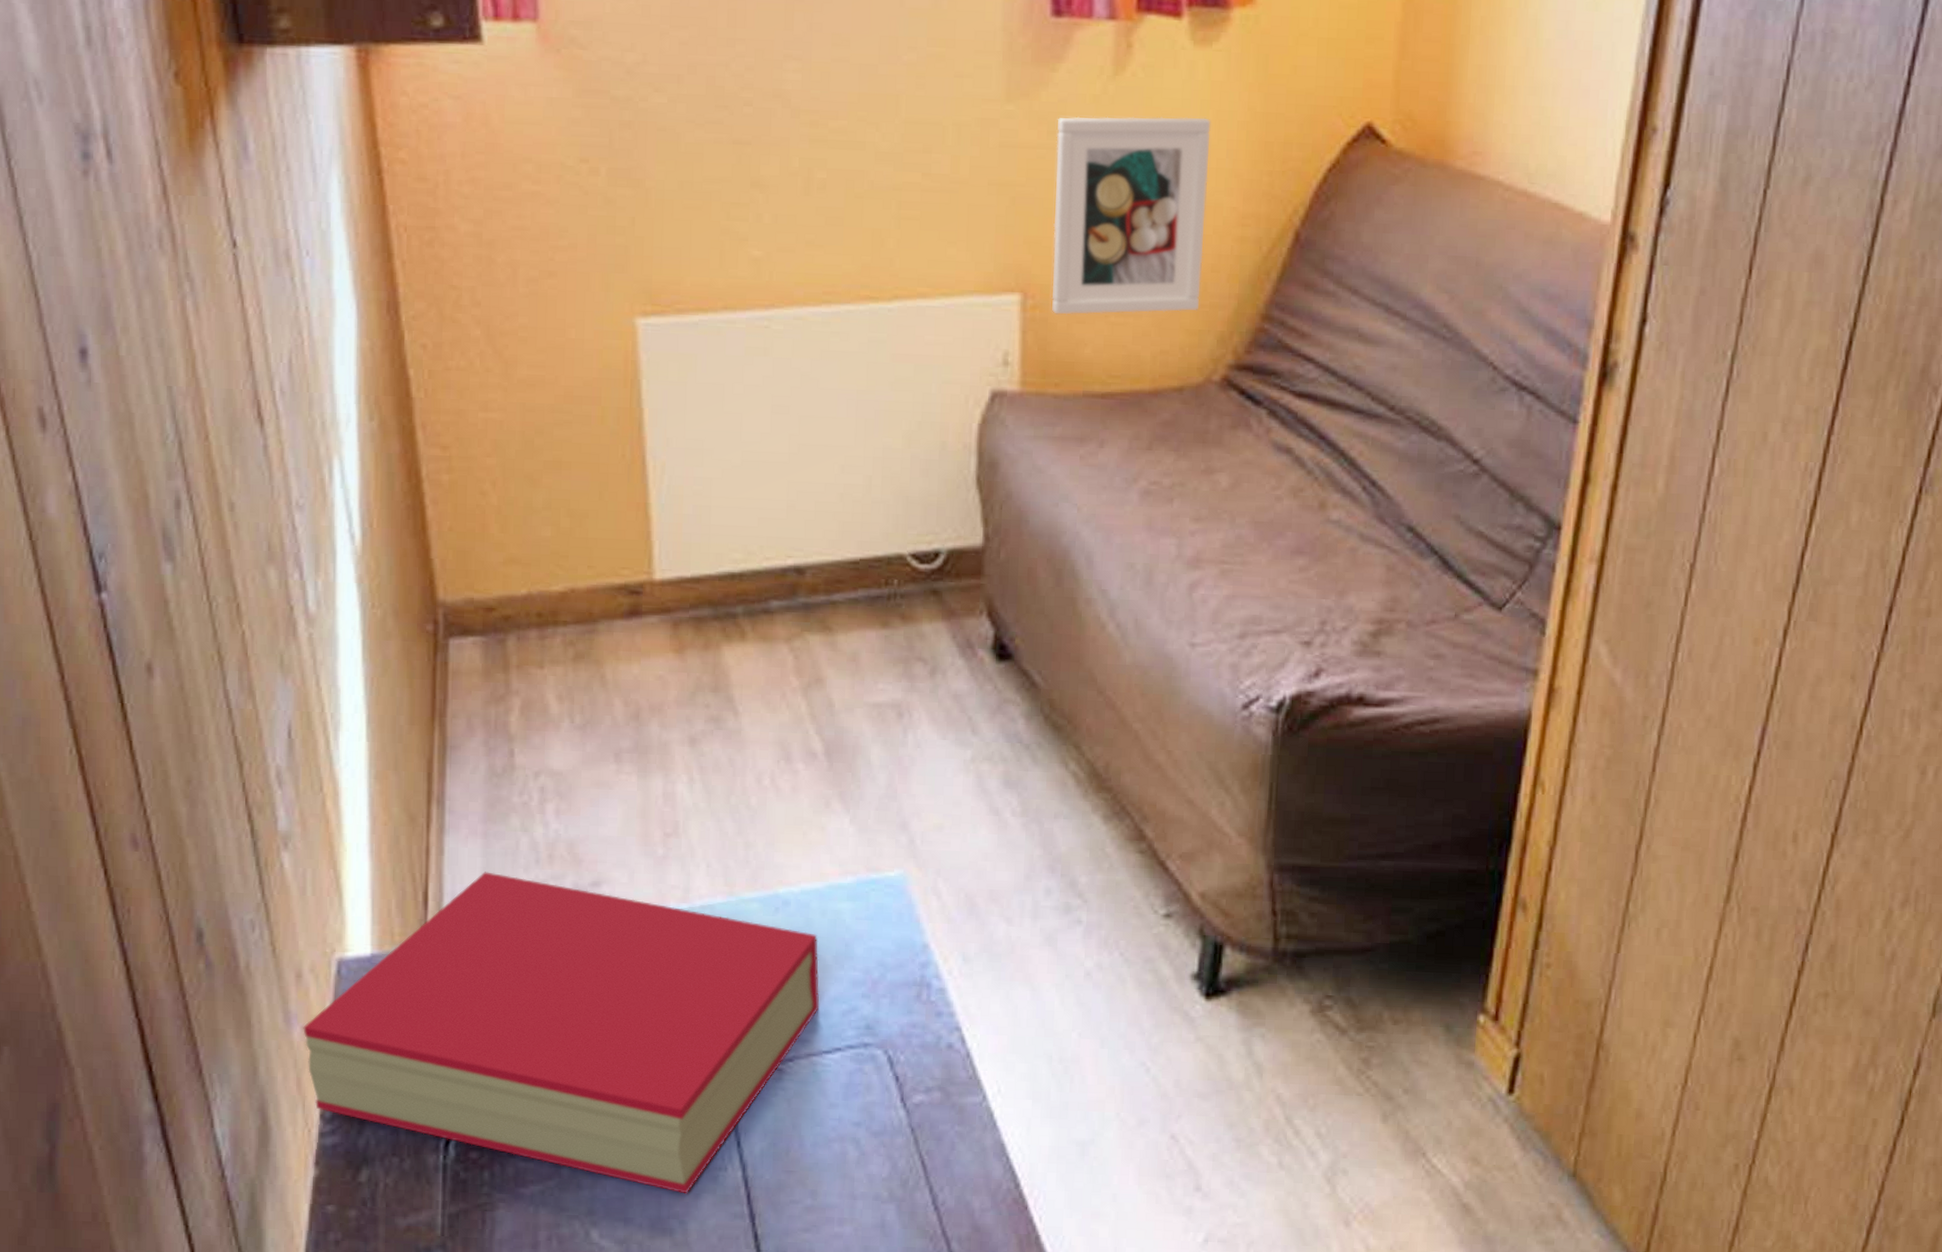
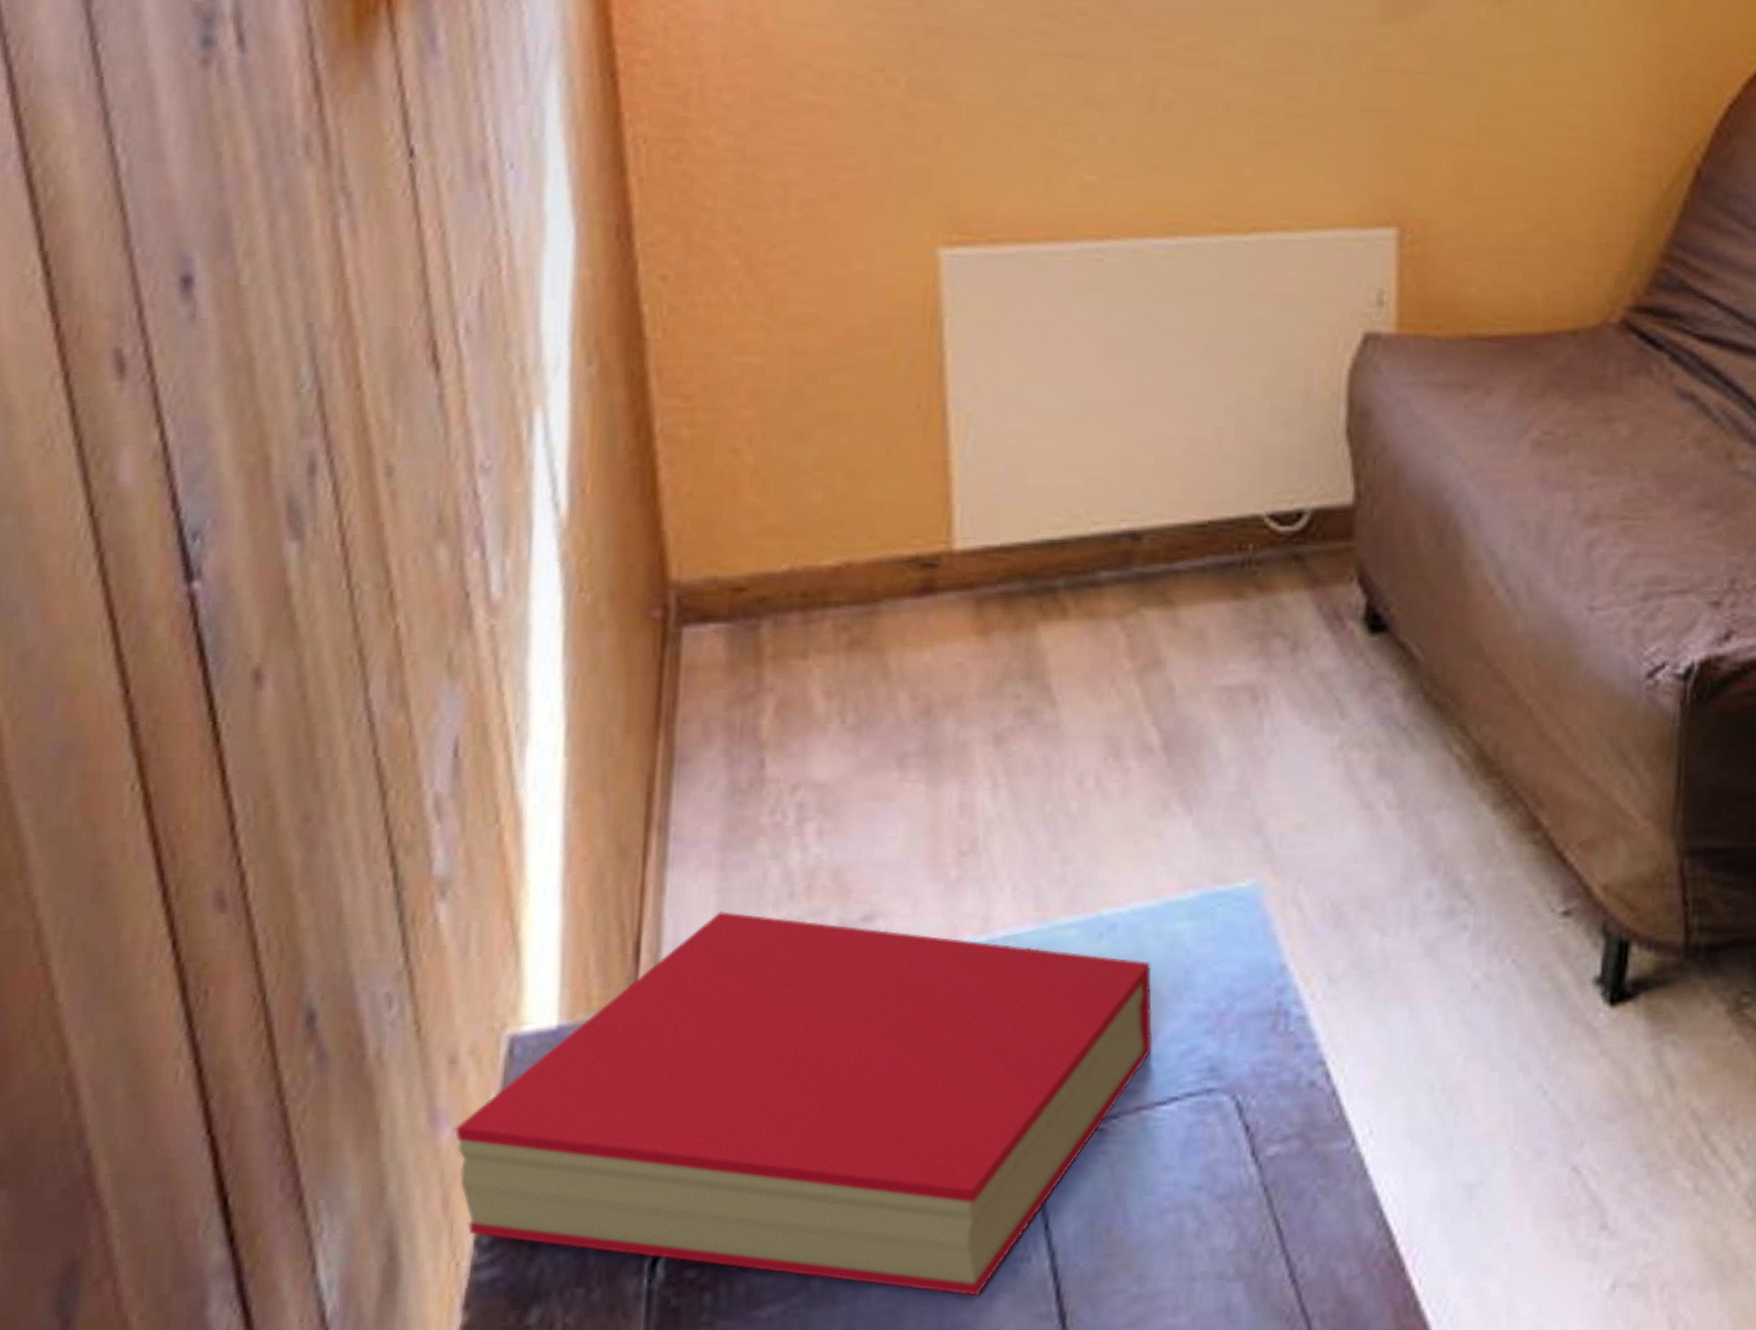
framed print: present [1051,116,1211,315] -> none [1432,41,1606,252]

